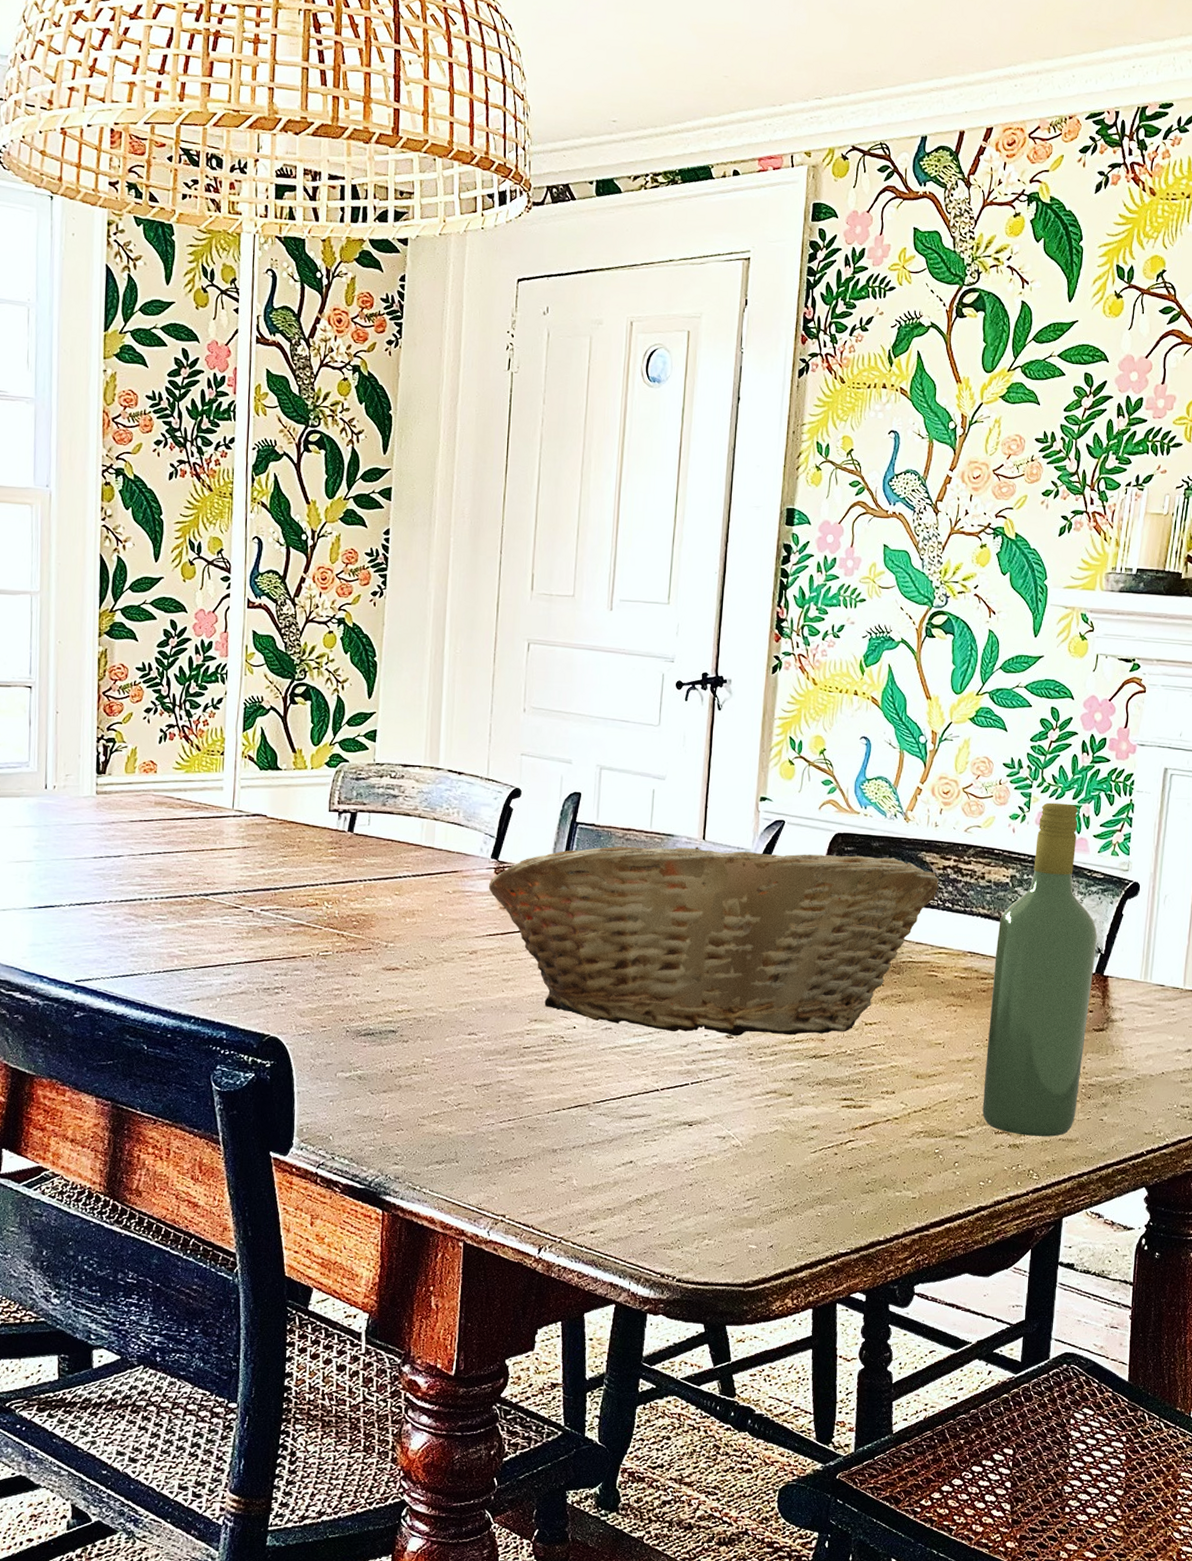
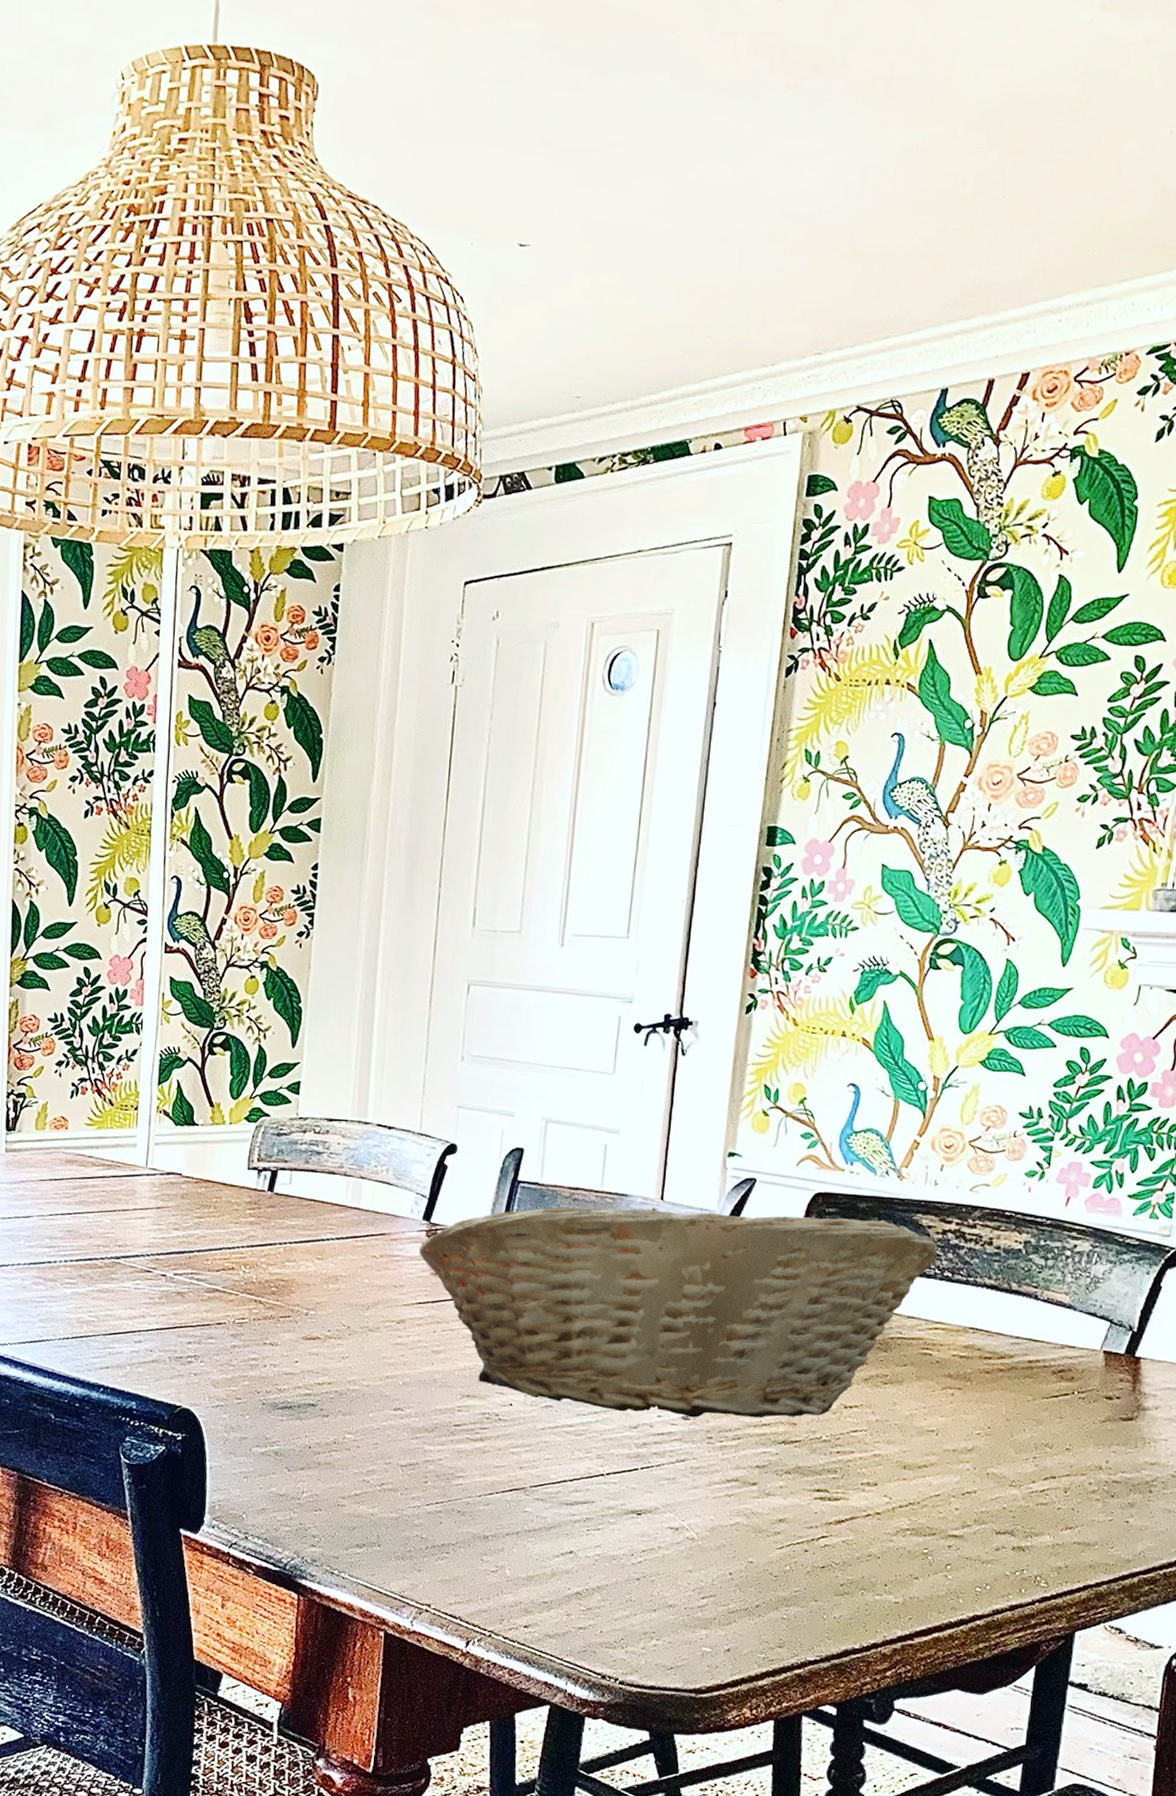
wine bottle: present [982,802,1097,1137] -> none [981,1157,1129,1539]

